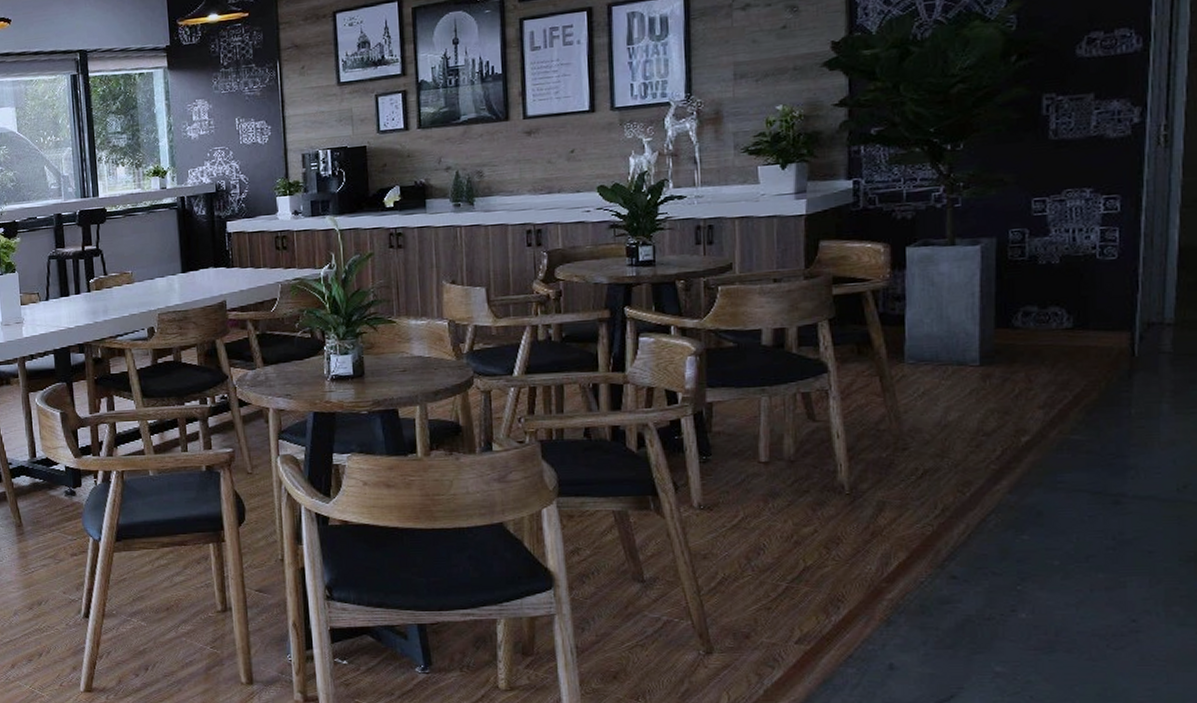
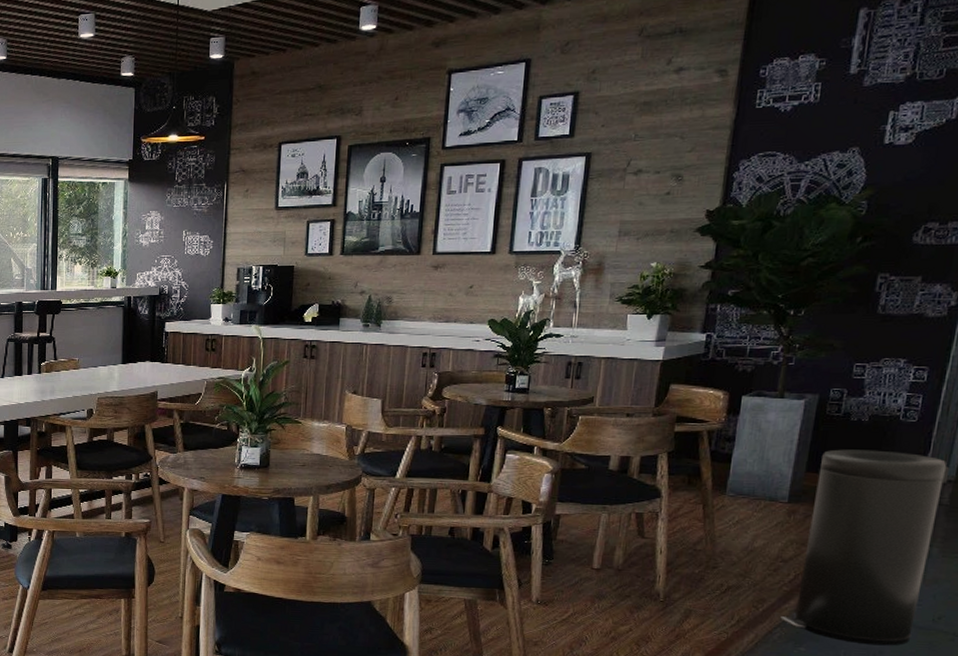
pedal bin: none [993,295,1167,526] -> present [780,449,950,646]

